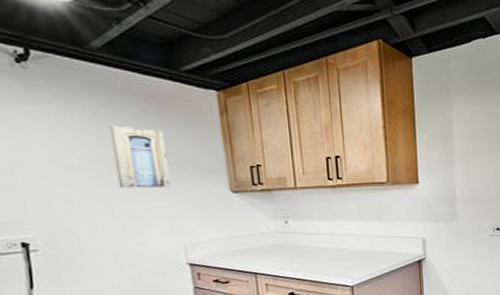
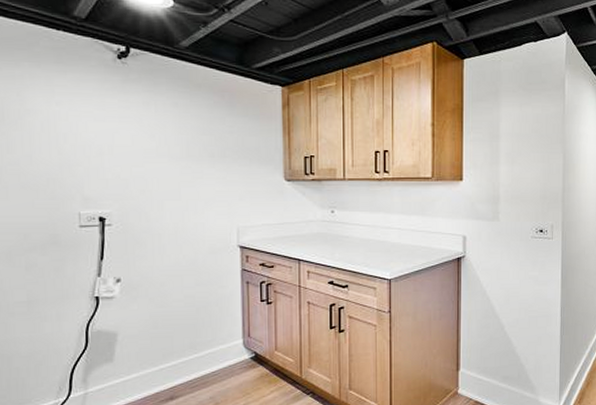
wall art: present [109,125,171,189] -> none [186,115,232,173]

